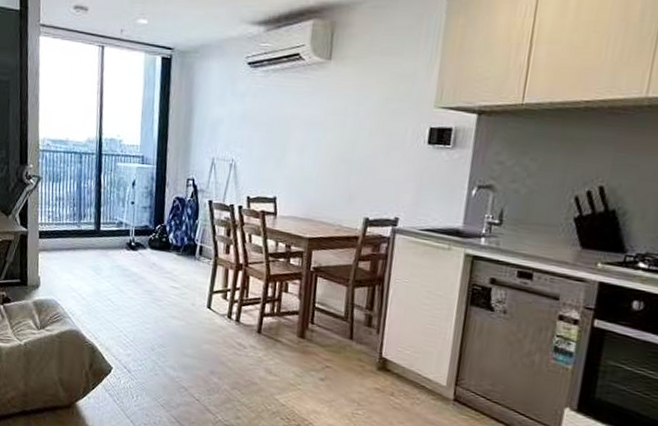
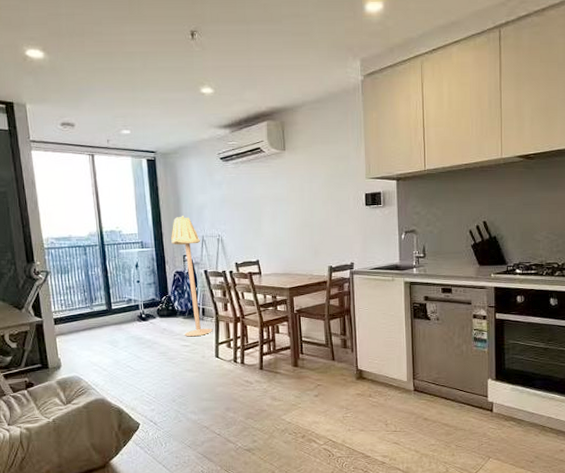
floor lamp: none [175,130,211,279] -> present [171,216,213,337]

